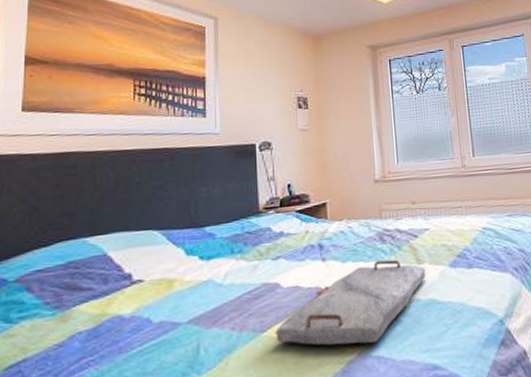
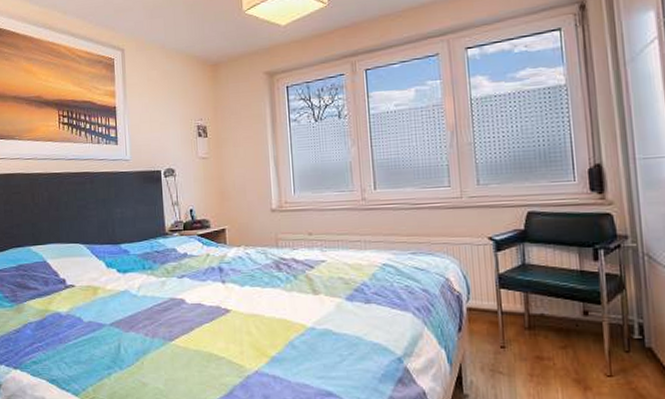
serving tray: present [275,259,427,346] -> none [181,287,322,364]

